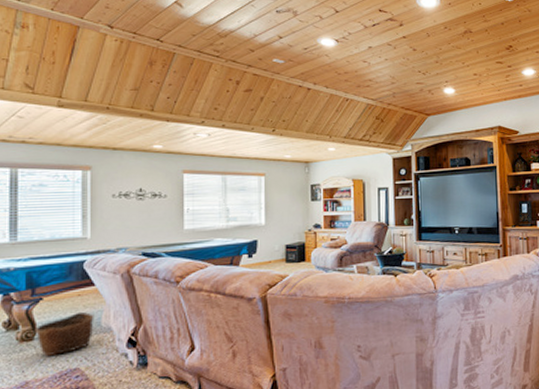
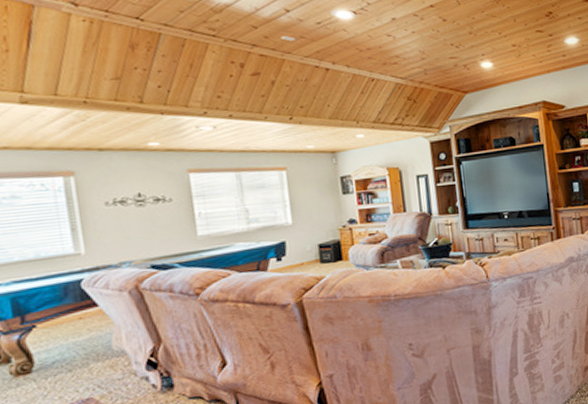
basket: present [34,311,94,357] -> none [31,336,104,390]

